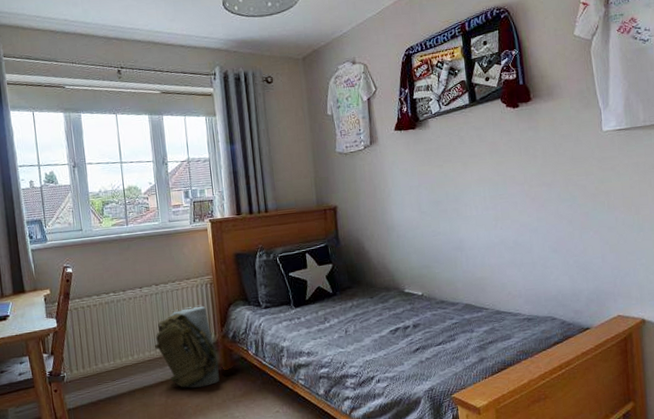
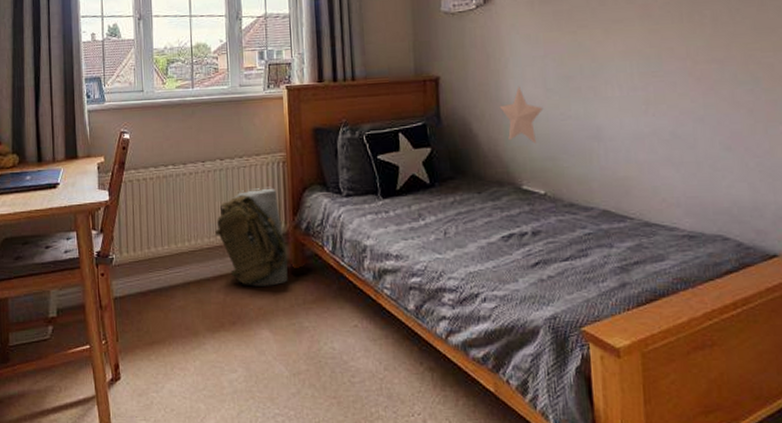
decorative star: none [385,210,419,256] -> present [499,86,544,144]

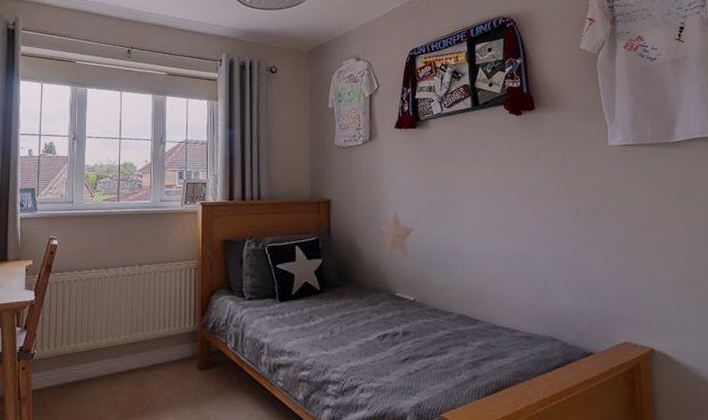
backpack: present [215,186,288,287] -> none [131,290,194,379]

